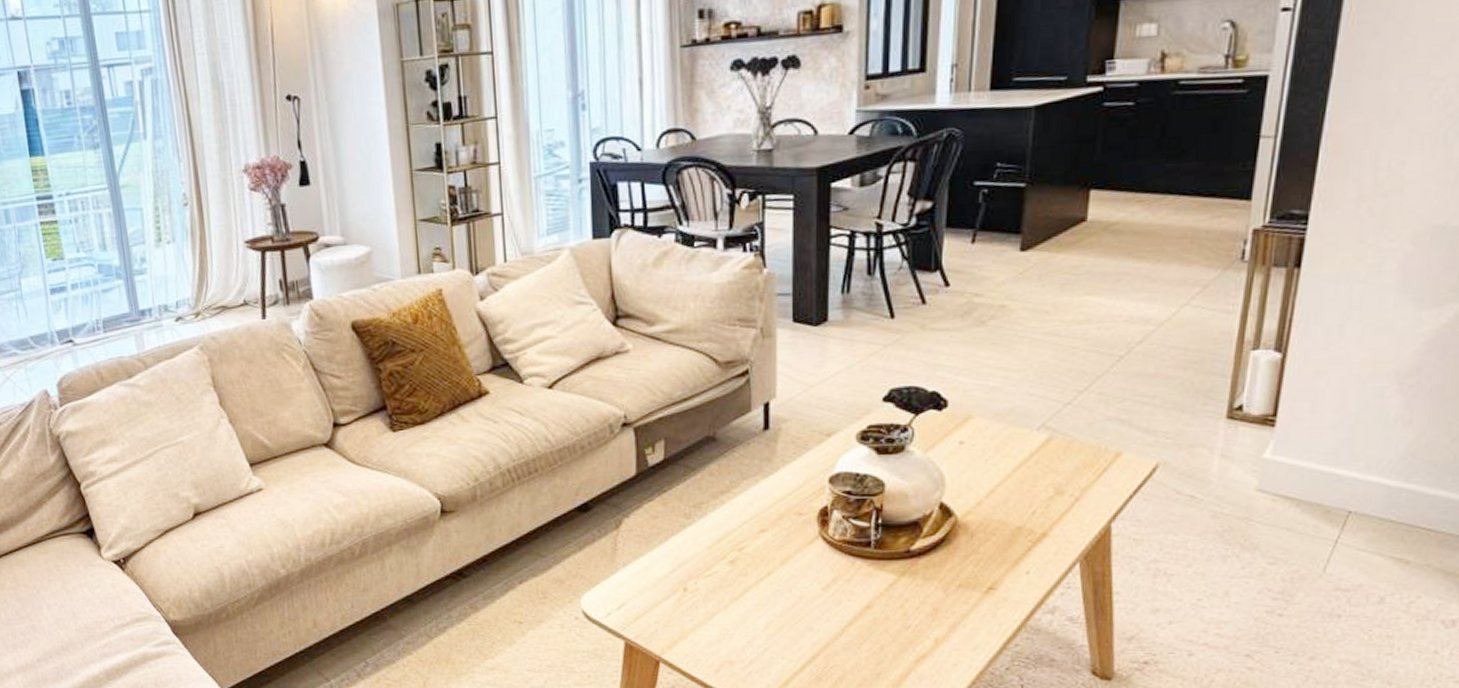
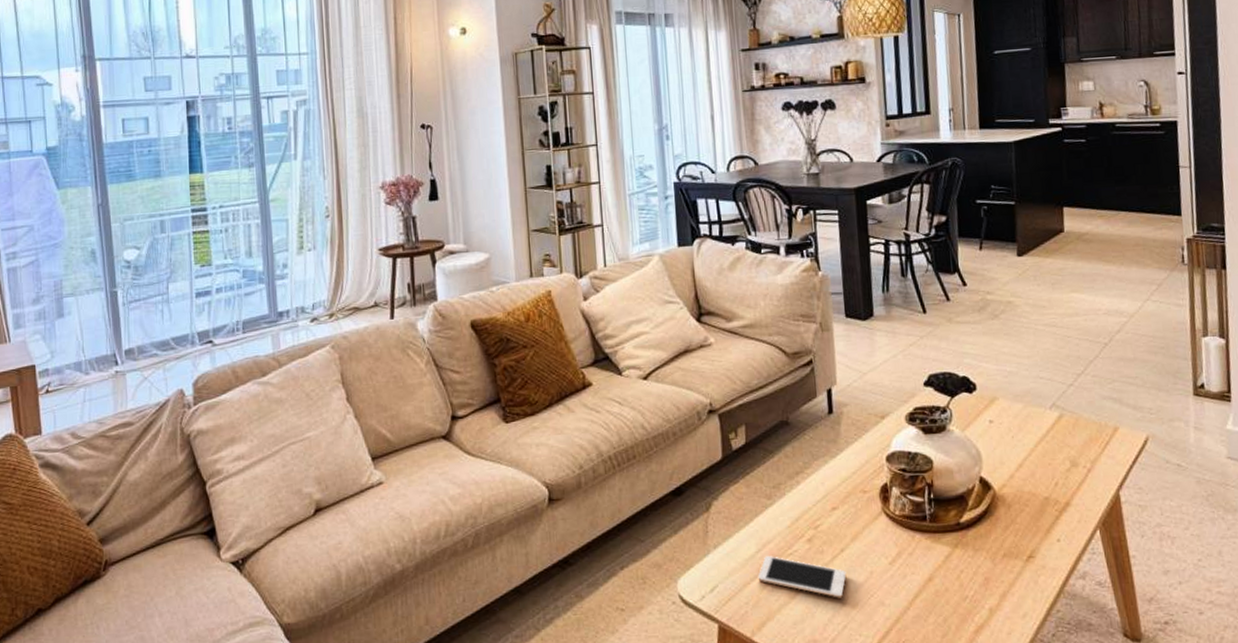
cell phone: none [671,576,772,621] -> present [757,556,847,598]

